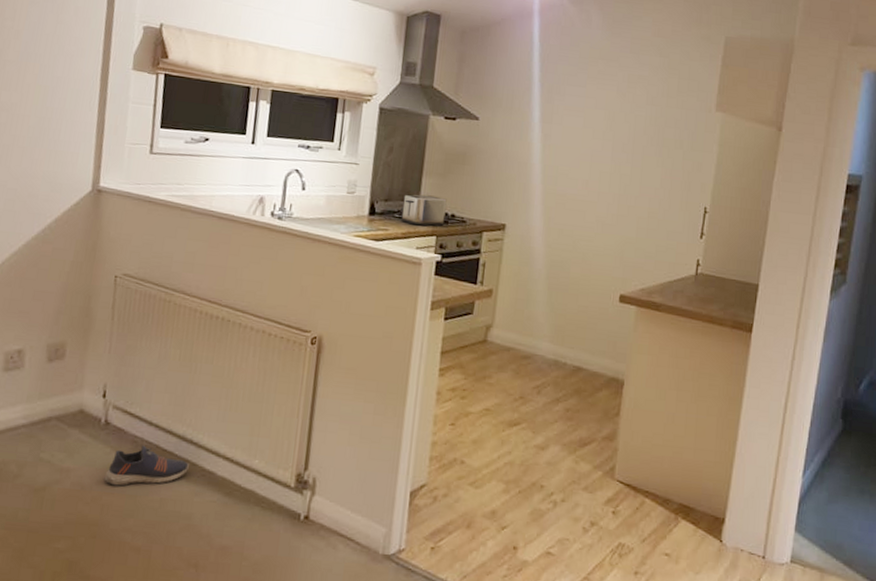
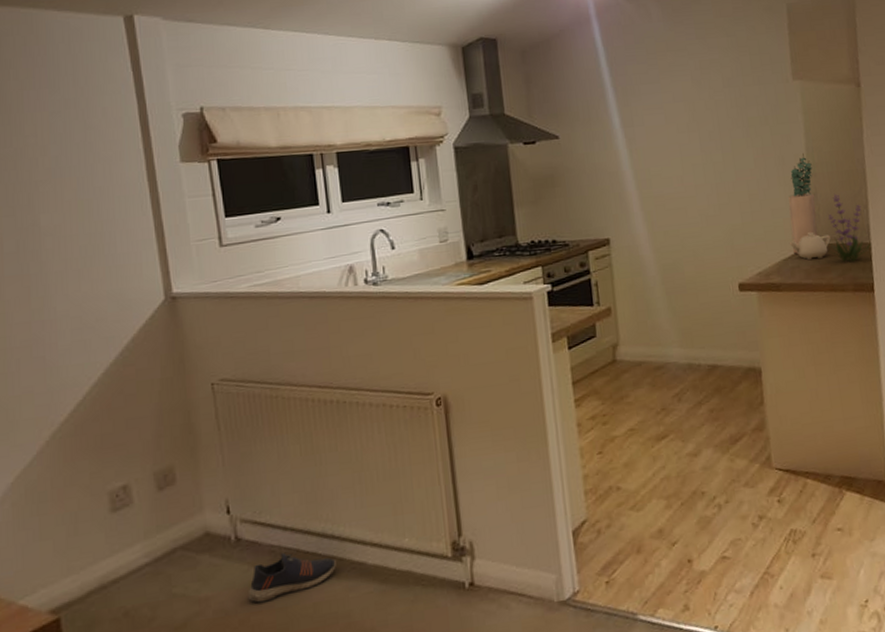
toaster: present [401,193,447,227] -> none [499,225,547,261]
teapot: none [677,261,720,288] -> present [789,232,831,260]
vase: none [679,184,717,279] -> present [788,153,818,254]
plant: none [717,229,760,300] -> present [828,193,872,263]

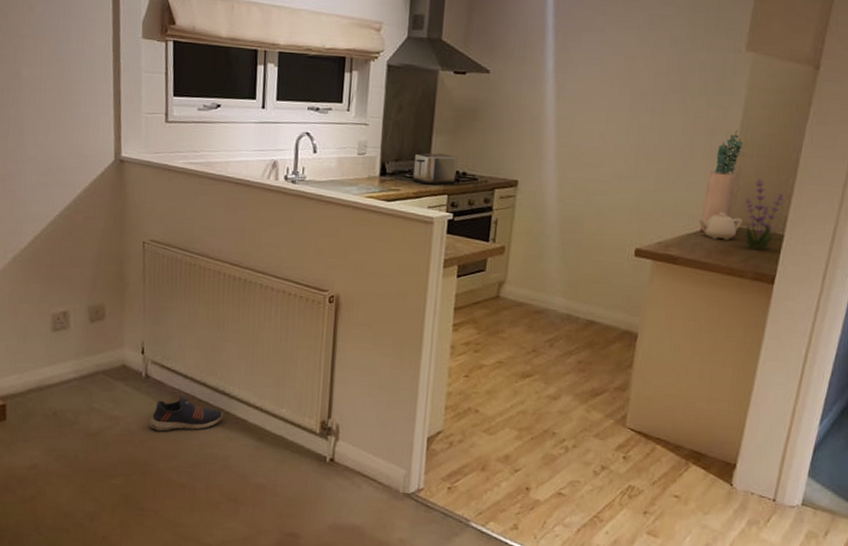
toaster: none [499,225,547,261] -> present [411,152,458,186]

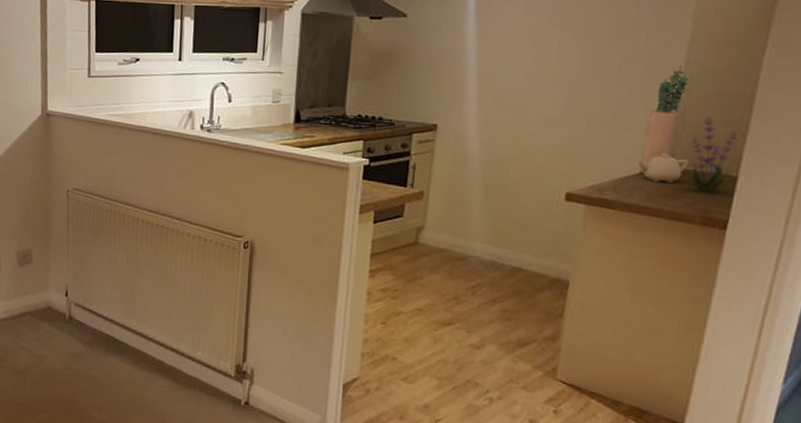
shoe: present [149,395,223,432] -> none [72,336,141,371]
toaster: present [411,152,458,186] -> none [326,99,374,132]

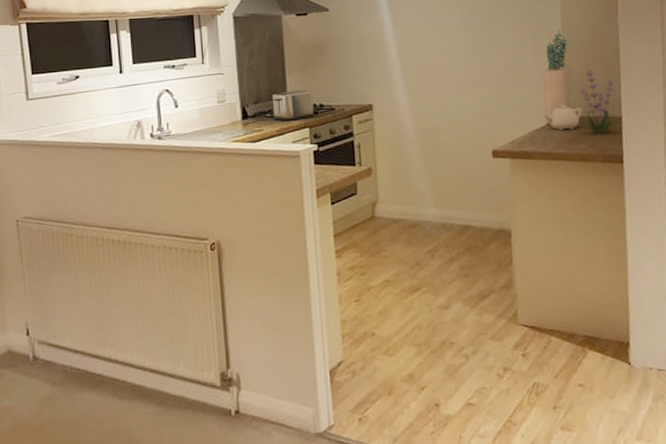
toaster: none [326,99,374,132] -> present [271,90,315,122]

